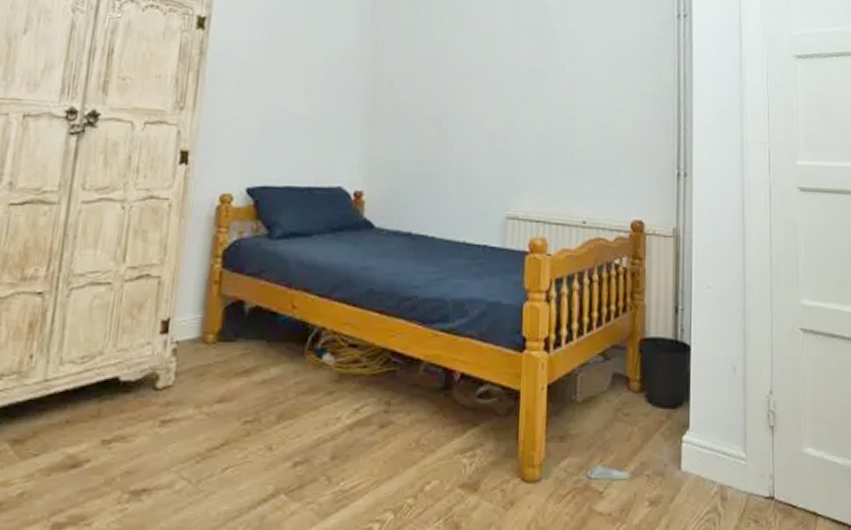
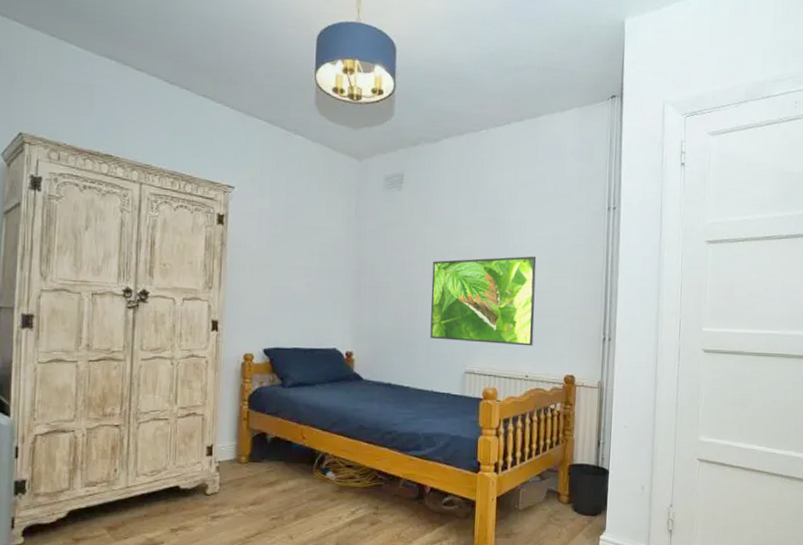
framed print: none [462,71,594,184] -> present [430,255,537,346]

